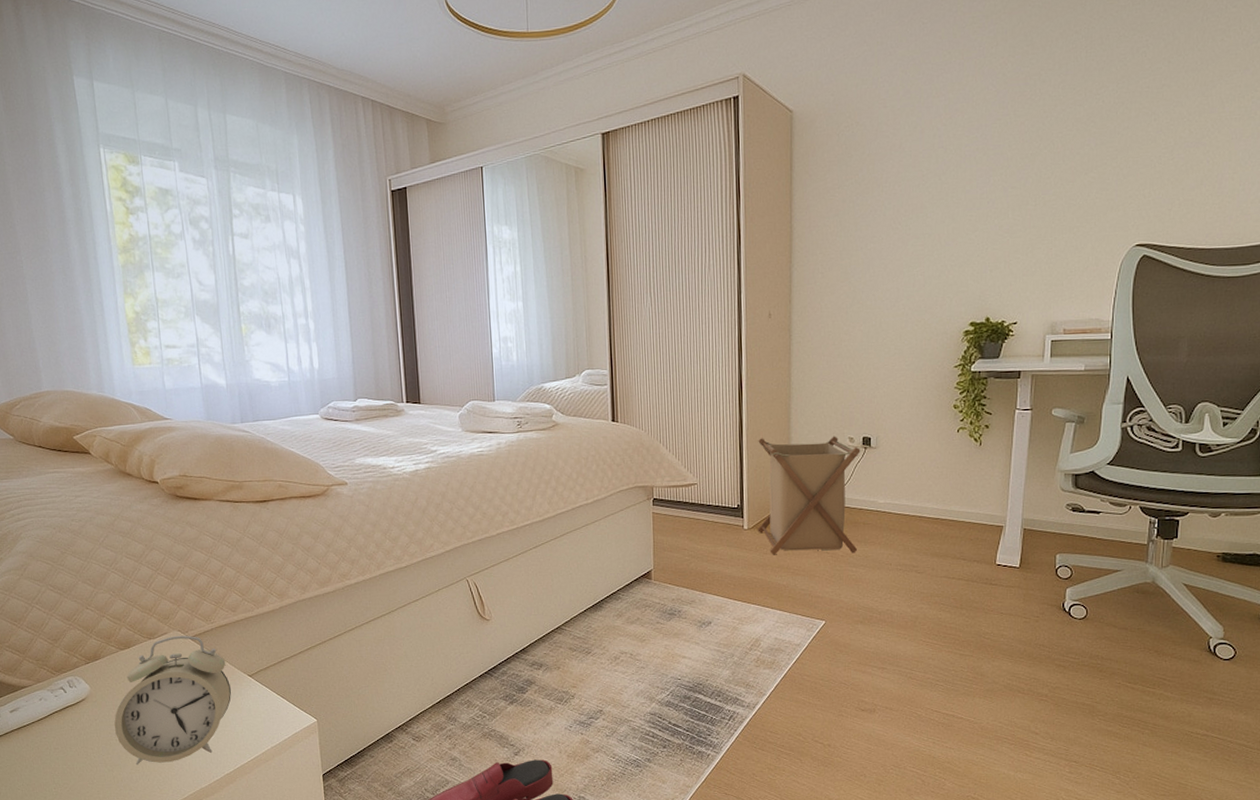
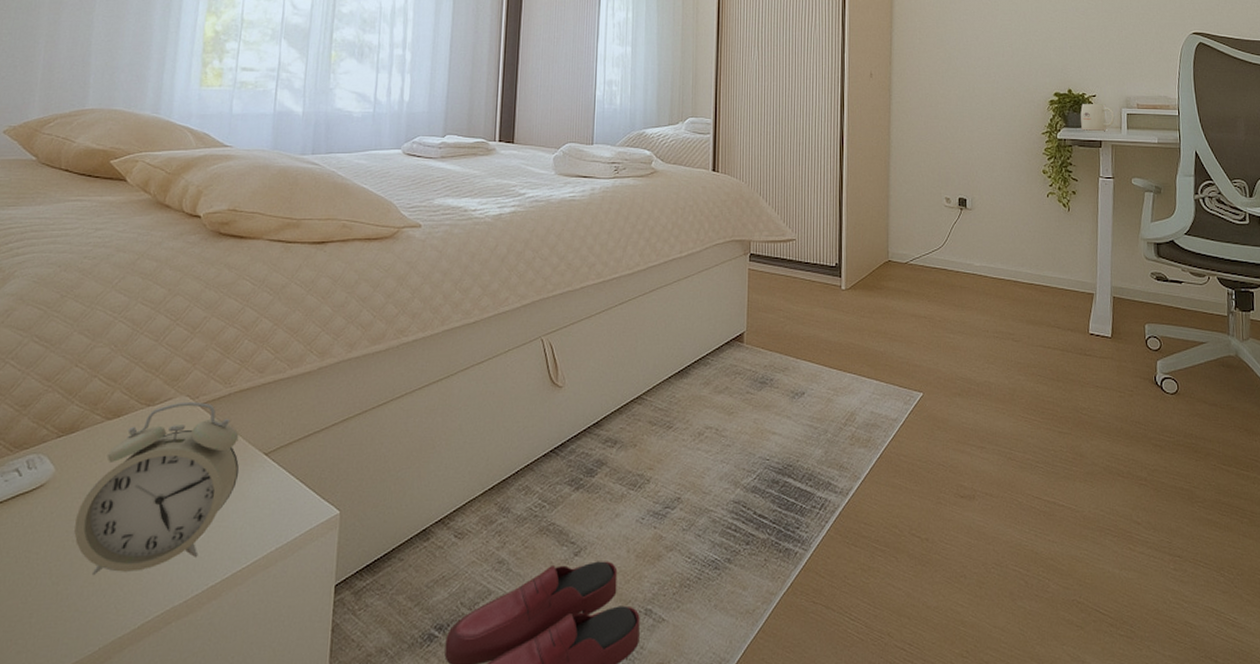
laundry basket: present [757,436,861,555] -> none [855,195,957,319]
mug: none [998,331,1037,361] -> present [1080,104,1115,132]

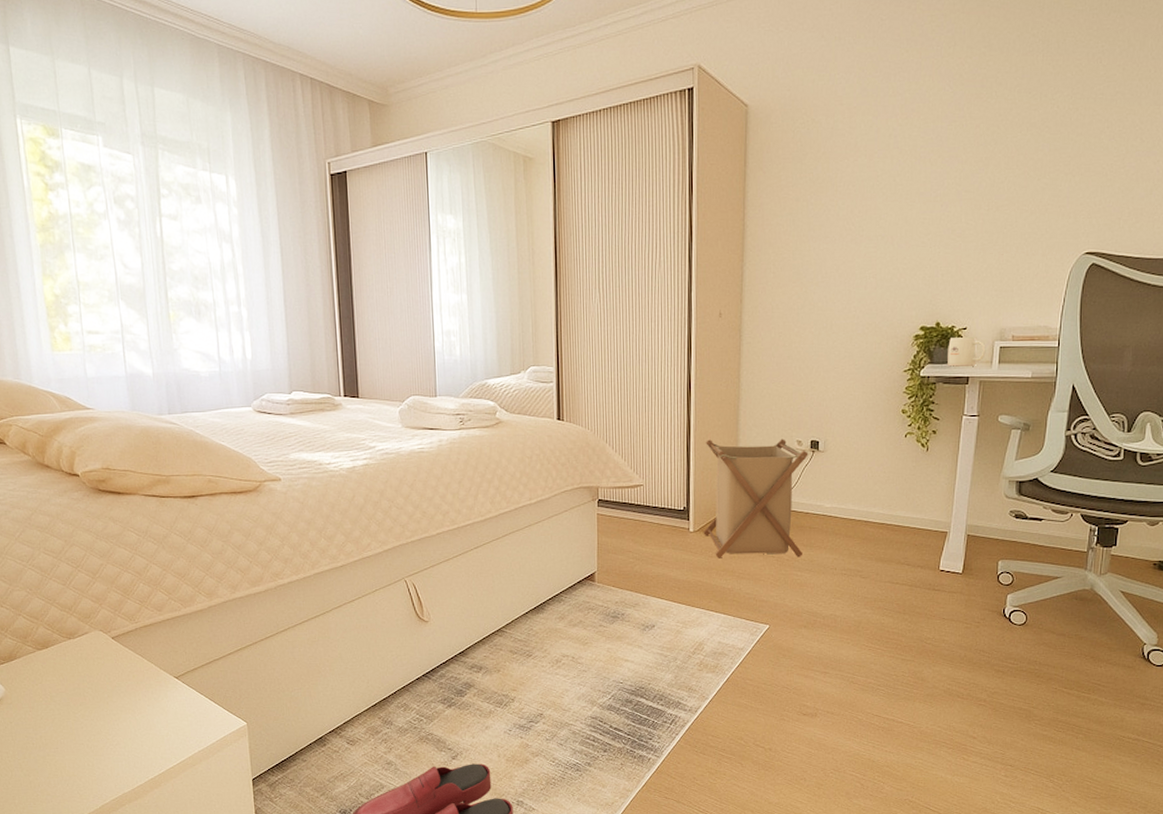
alarm clock: present [74,401,239,576] -> none [31,635,156,770]
laundry basket: none [855,195,957,319] -> present [703,439,808,558]

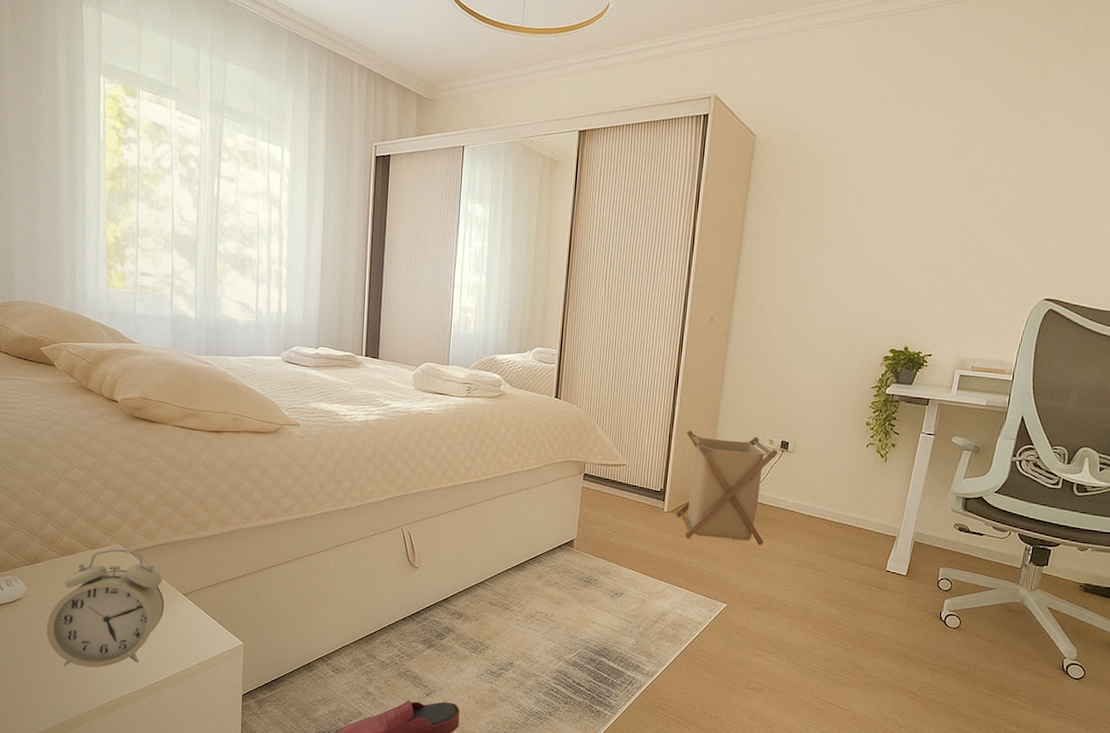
alarm clock: none [31,635,156,770] -> present [47,548,164,668]
mug: present [948,337,986,367] -> none [911,362,947,391]

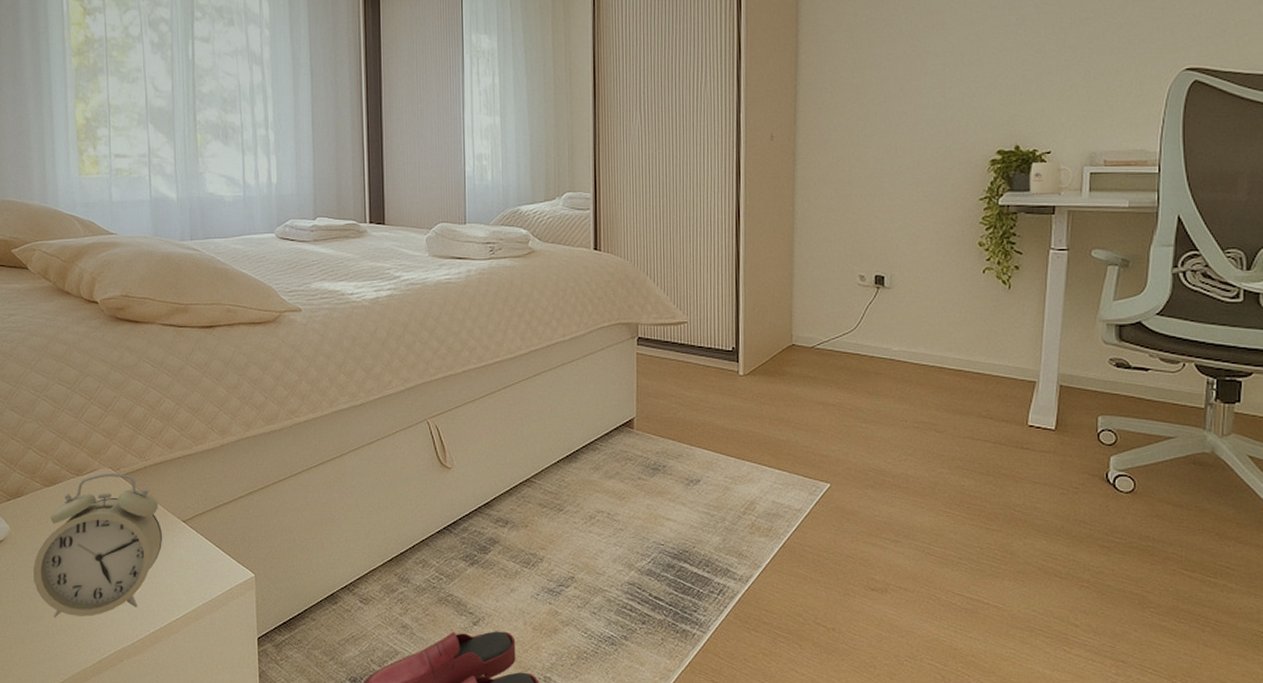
laundry basket: present [676,430,778,546] -> none [754,273,873,407]
mug: none [911,362,947,391] -> present [1030,162,1074,195]

